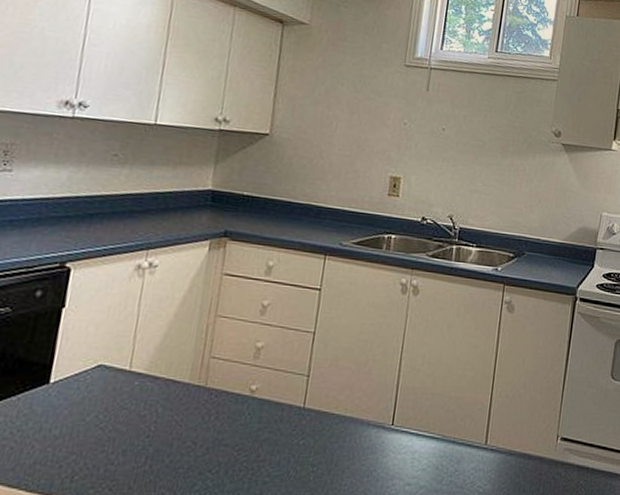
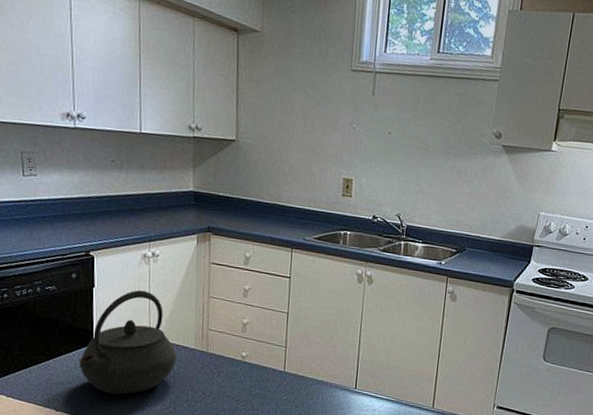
kettle: none [23,310,165,451] -> present [79,290,177,395]

